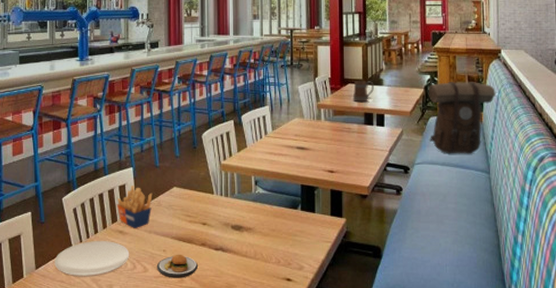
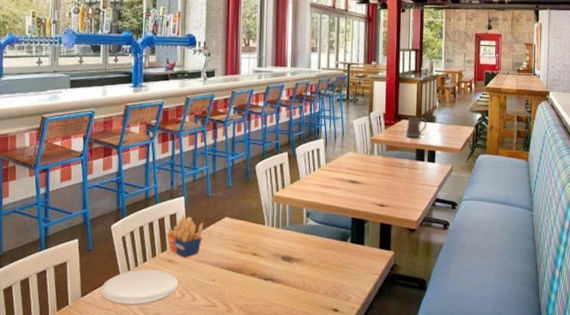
burger: present [156,254,198,278] -> none [205,283,246,308]
backpack: present [428,82,496,154] -> none [477,121,542,192]

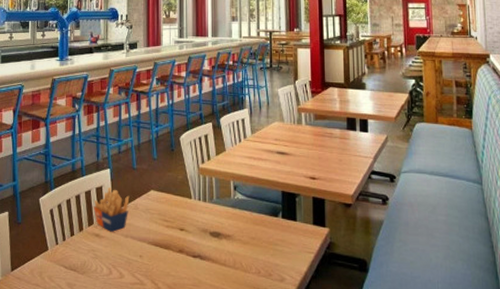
plate: present [101,269,179,305] -> none [30,244,106,281]
beer mug: present [405,116,427,139] -> none [334,84,356,107]

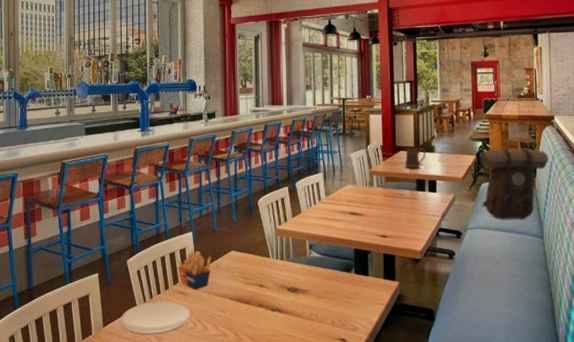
plate: none [30,244,106,281] -> present [120,301,191,335]
beer mug: none [334,84,356,107] -> present [404,147,426,169]
backpack: none [413,87,486,163] -> present [480,148,549,219]

